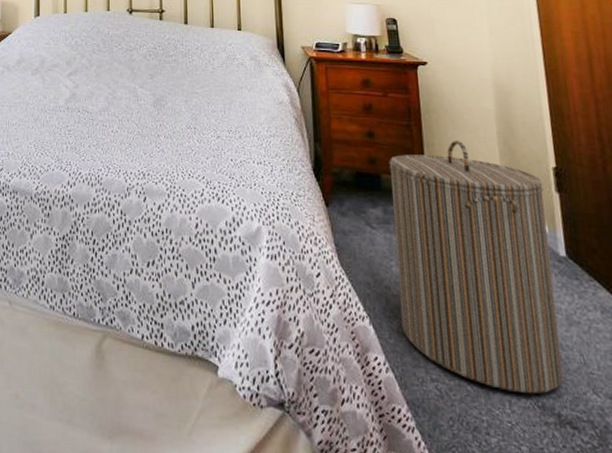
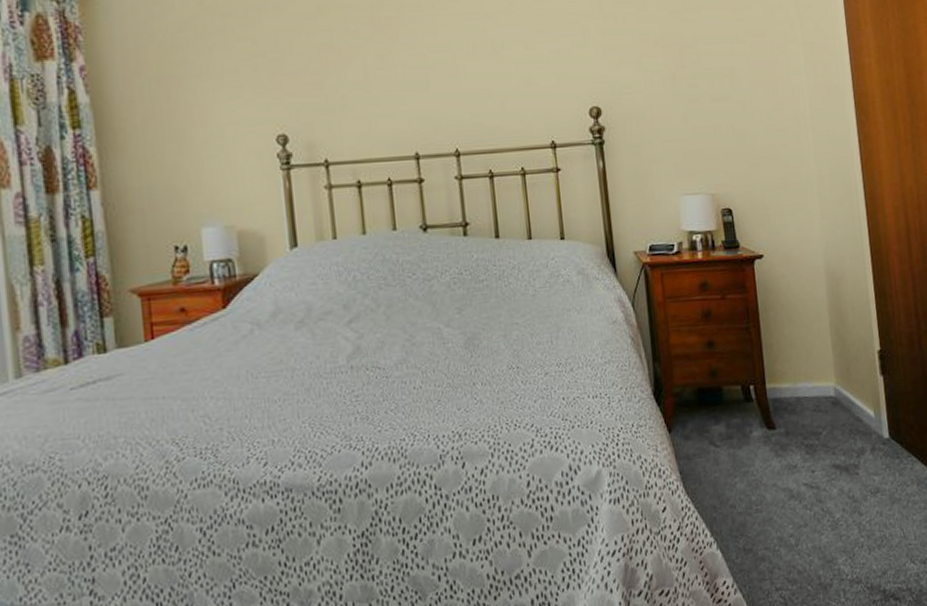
laundry hamper: present [389,140,564,394] -> none [729,336,888,582]

